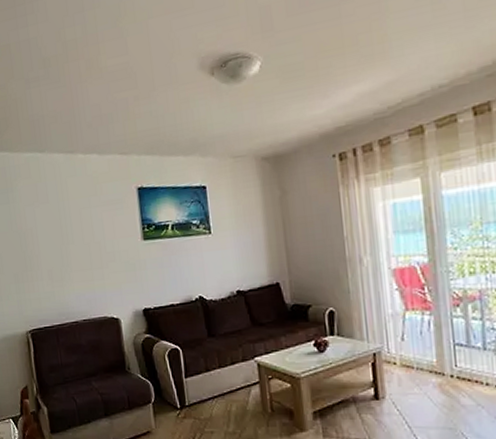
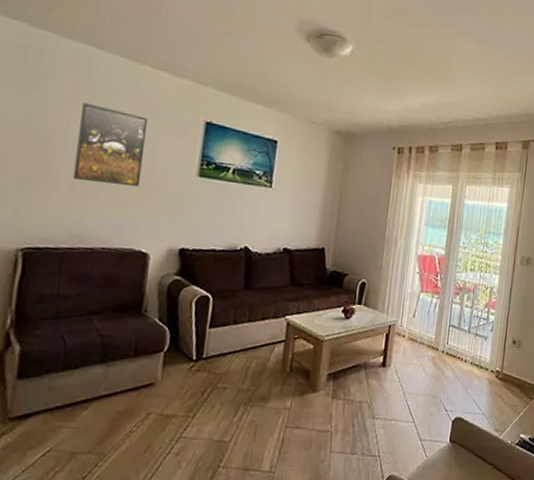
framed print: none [42,199,99,268] -> present [73,103,149,186]

